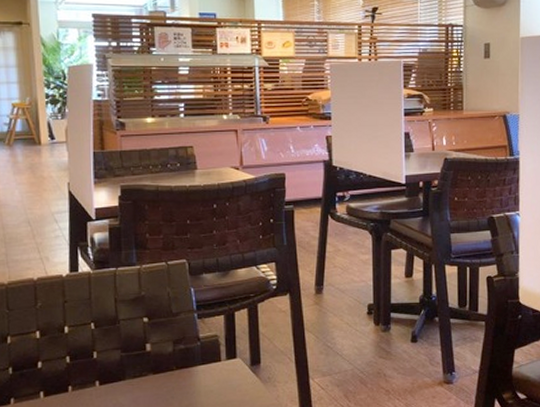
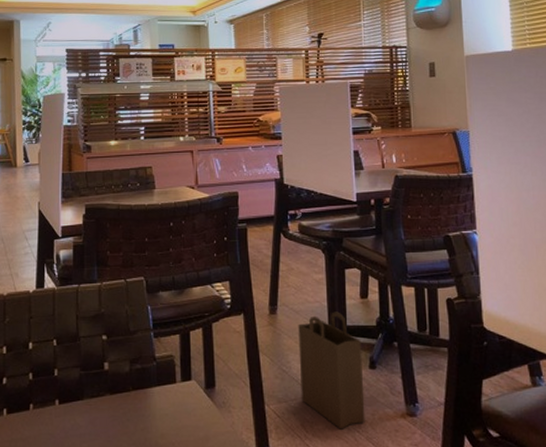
shopping bag: none [344,290,405,398] -> present [298,311,365,429]

